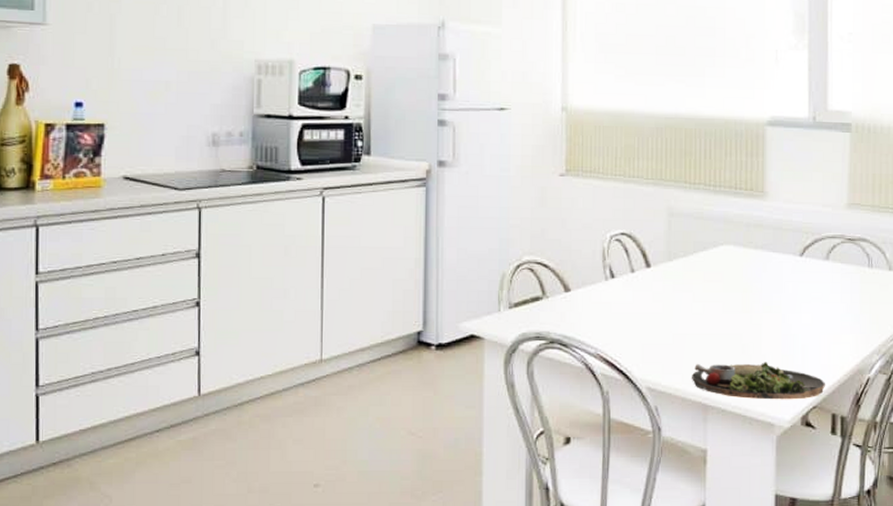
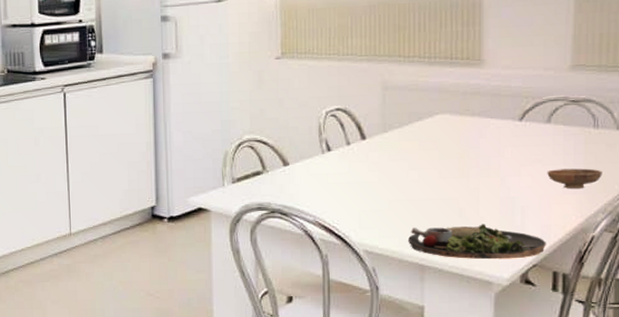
bowl: none [826,307,877,328] -> present [547,168,602,189]

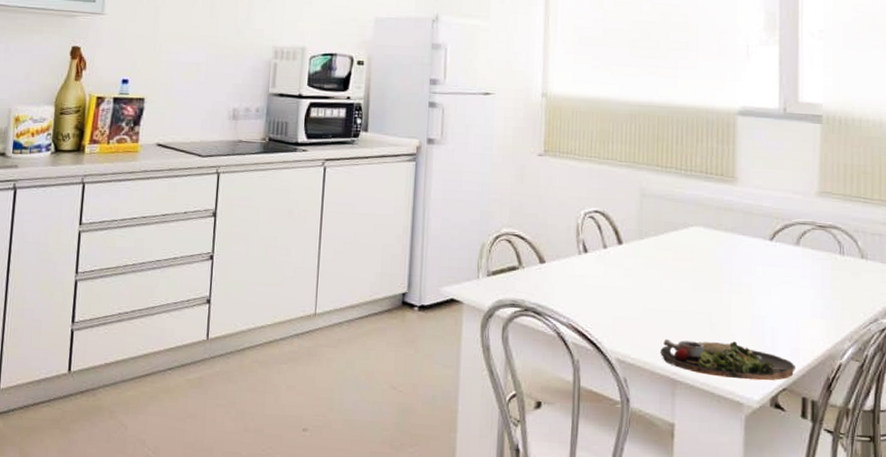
bowl: present [547,168,602,189] -> none [796,292,848,314]

